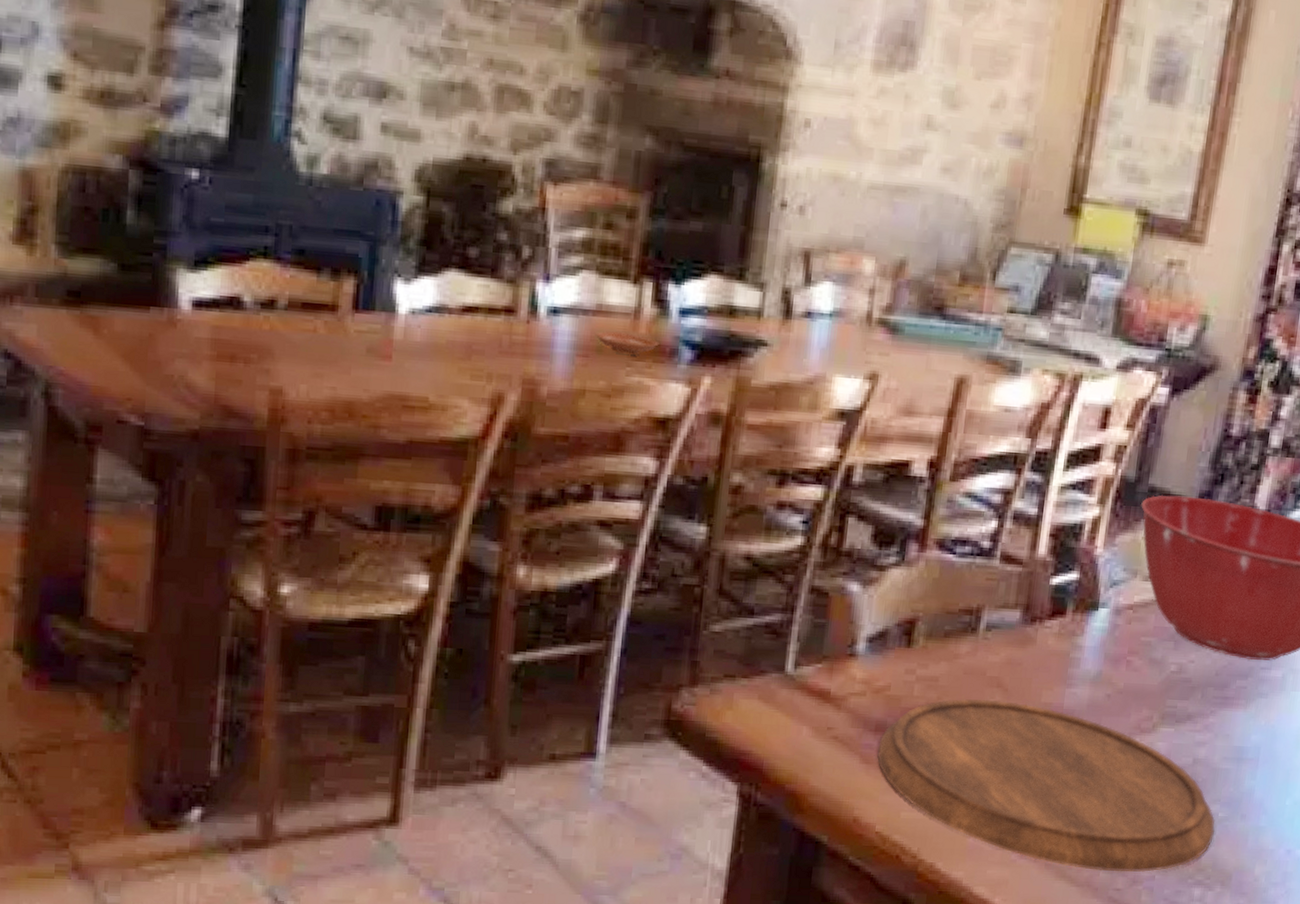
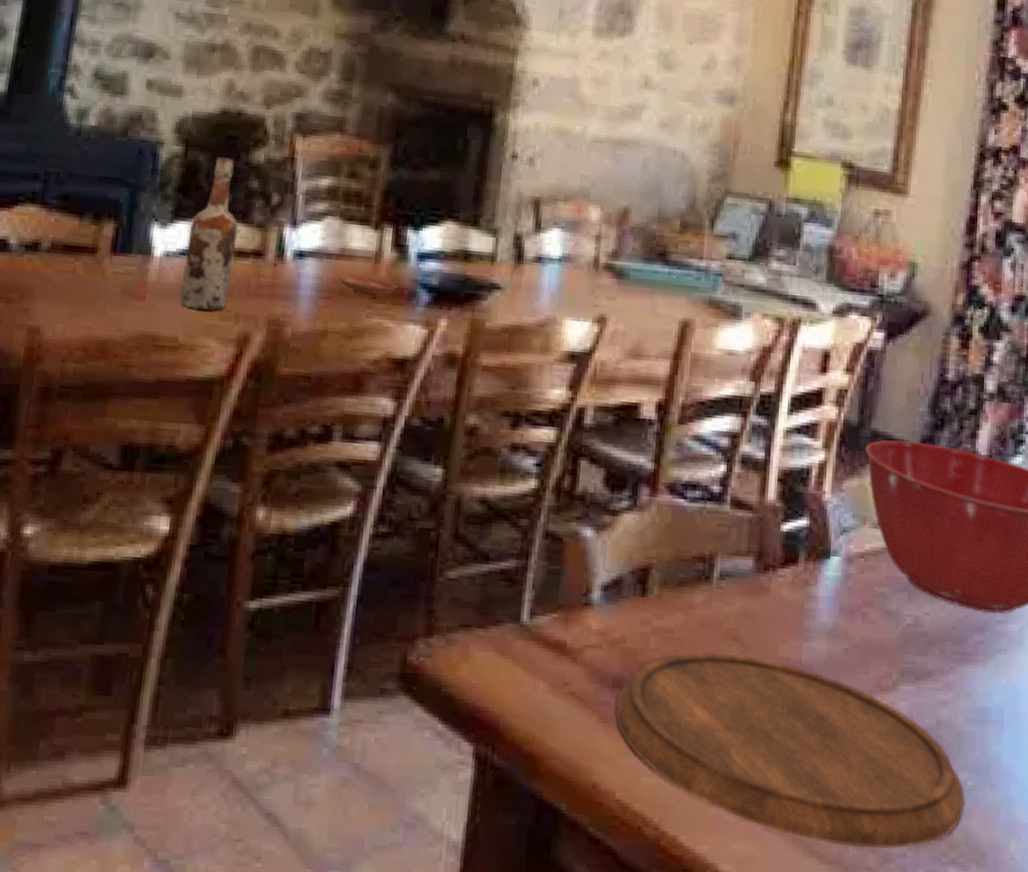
wine bottle: none [428,207,488,370] -> present [179,157,239,311]

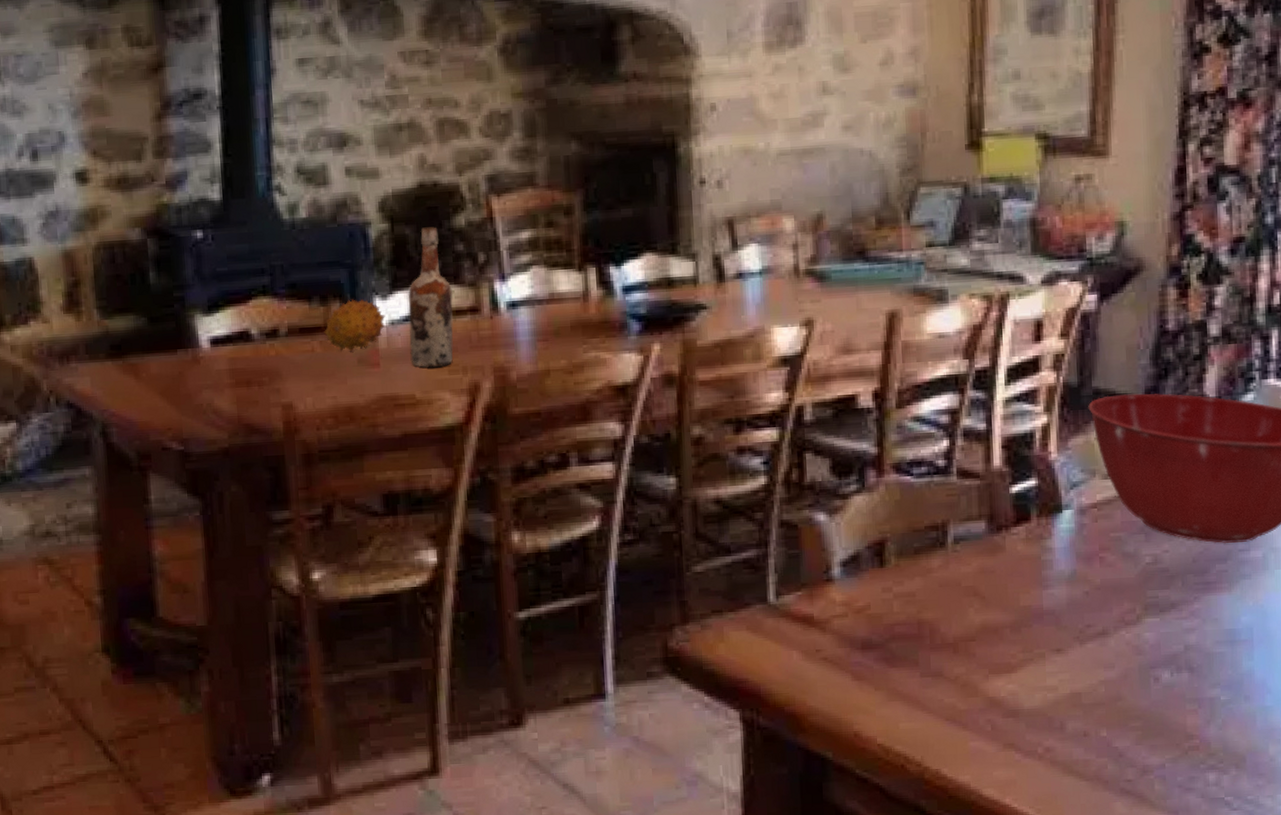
fruit: none [89,221,161,280] -> present [323,298,386,352]
plate: present [337,273,399,297] -> none [551,315,609,334]
cutting board: present [615,652,965,849] -> none [867,608,1219,764]

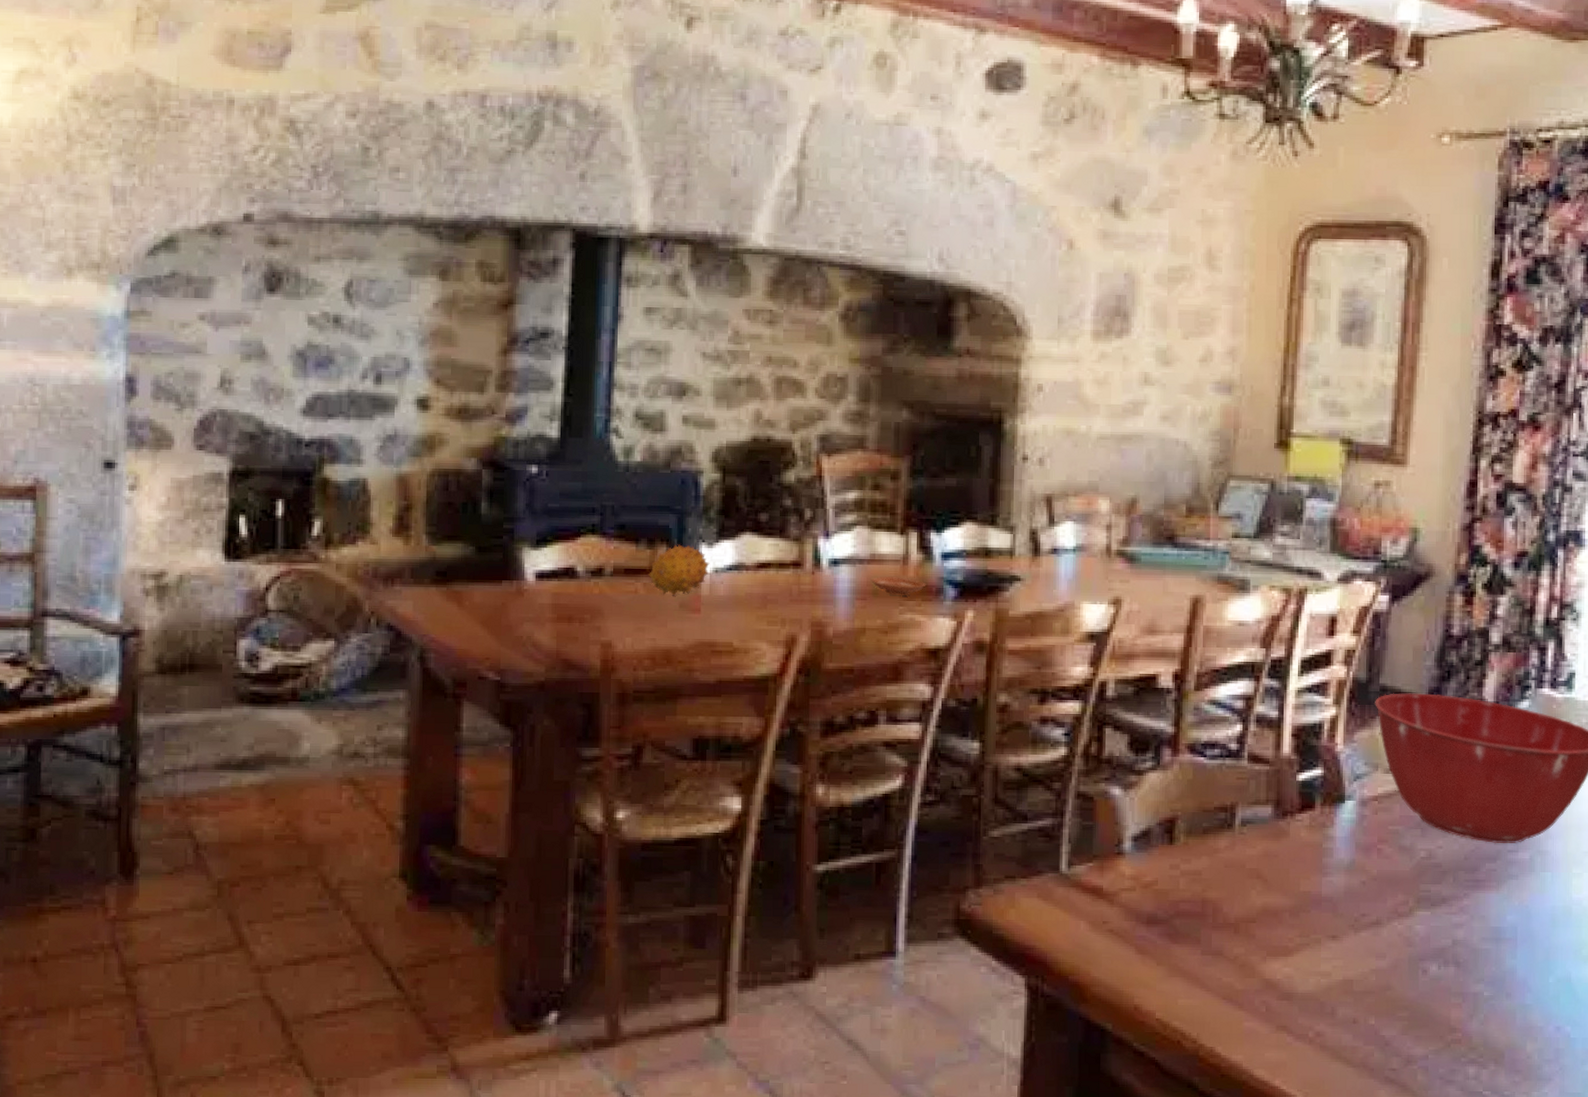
wine bottle: present [408,227,454,368] -> none [731,480,778,617]
plate: none [551,315,609,334] -> present [870,576,926,595]

